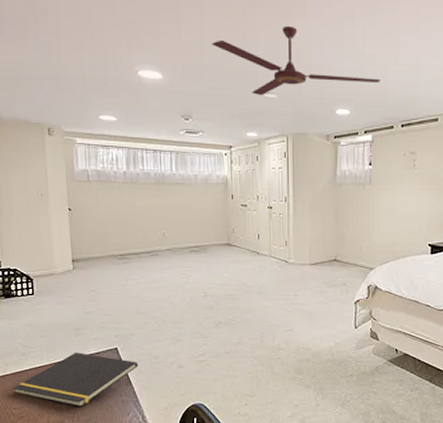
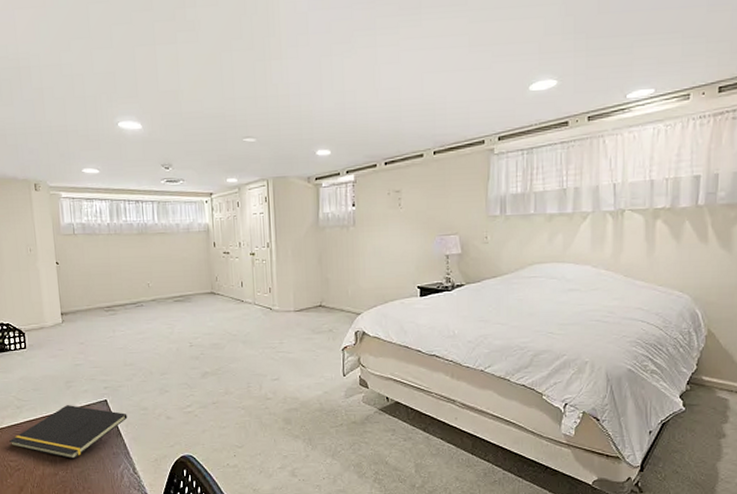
ceiling fan: present [211,25,380,96] -> none [189,67,361,141]

